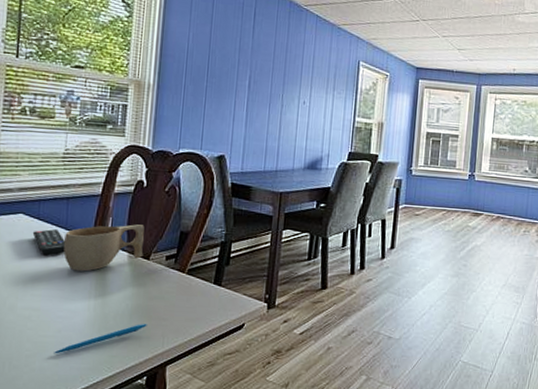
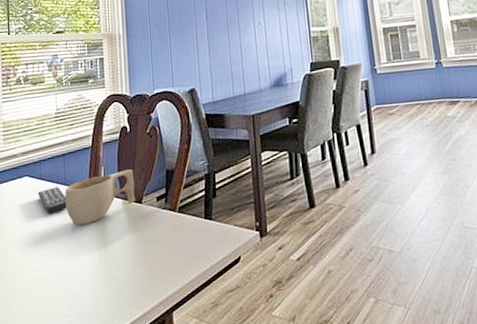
pen: present [54,324,147,354] -> none [68,270,149,313]

